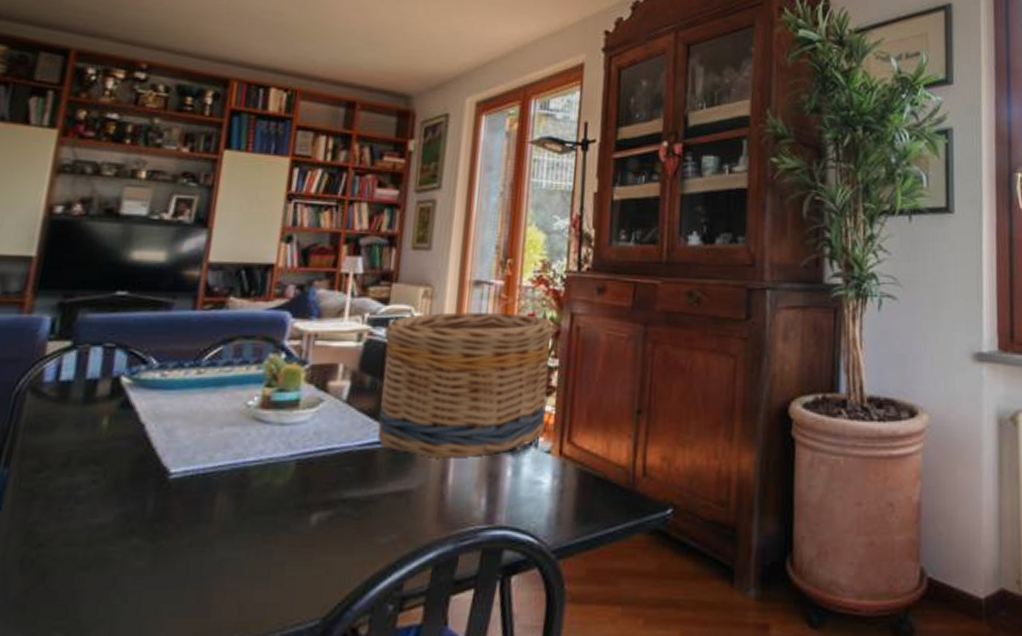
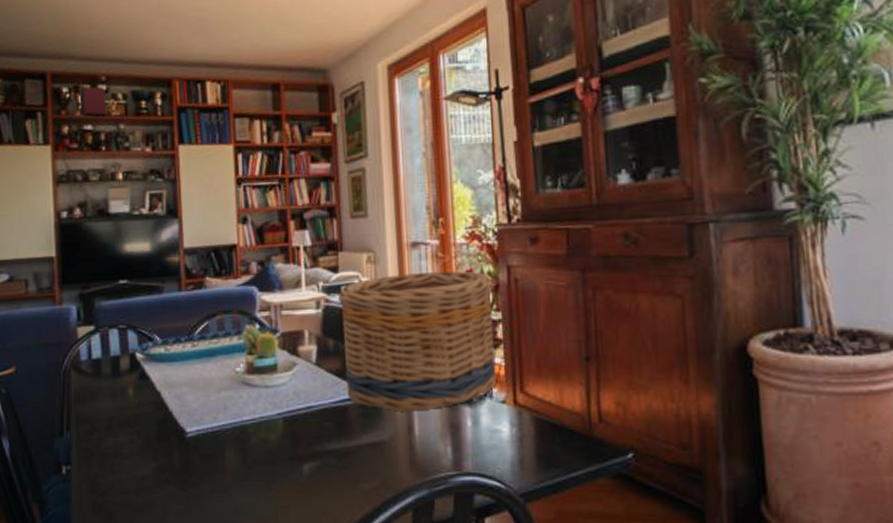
books: none [104,70,144,108] -> present [79,86,106,117]

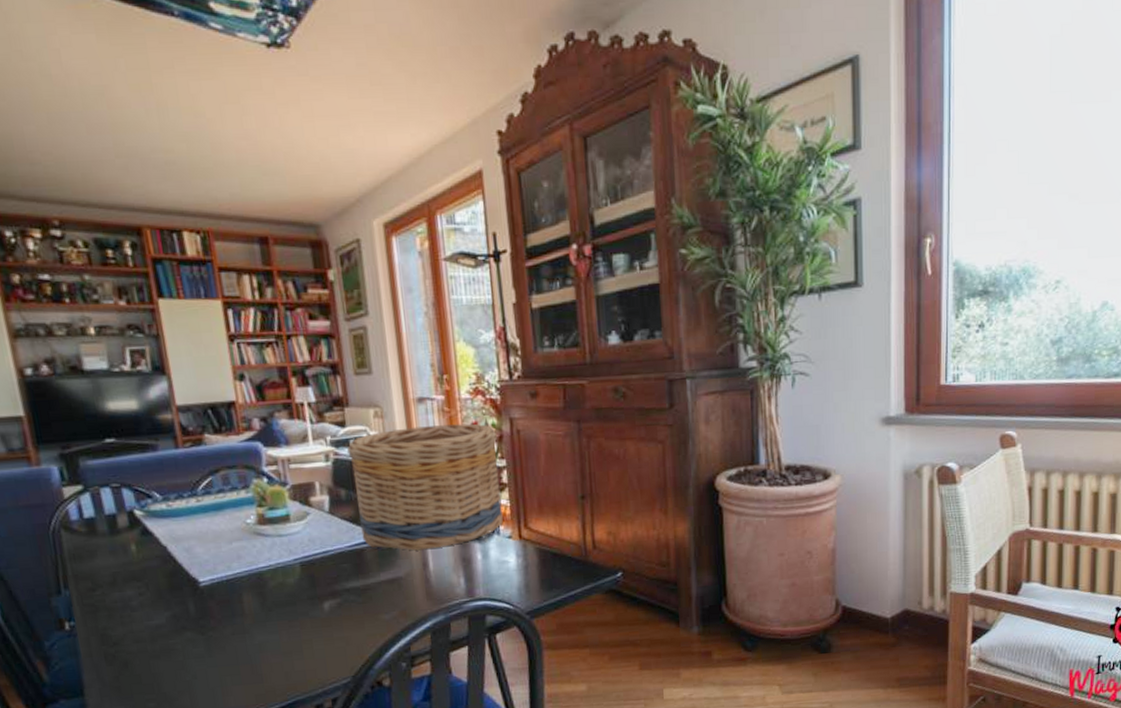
books: present [79,86,106,117] -> none [26,230,65,266]

